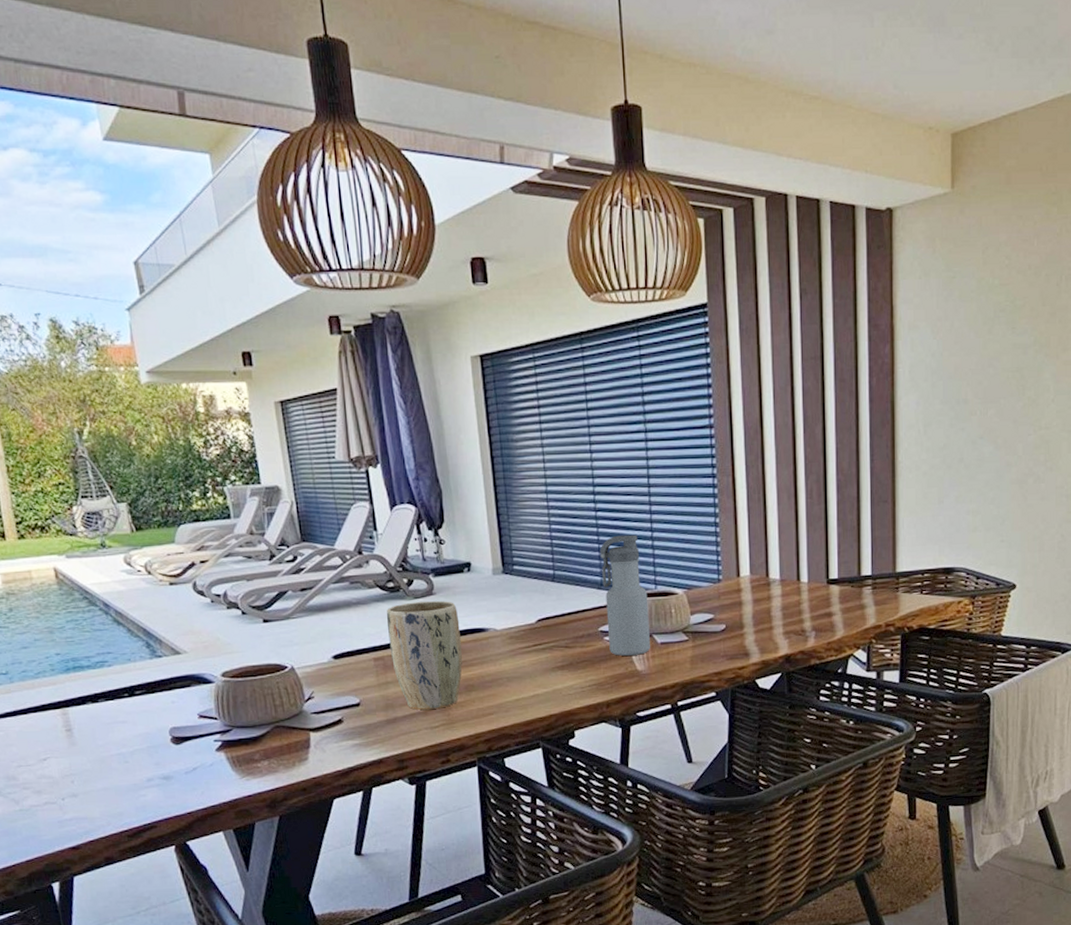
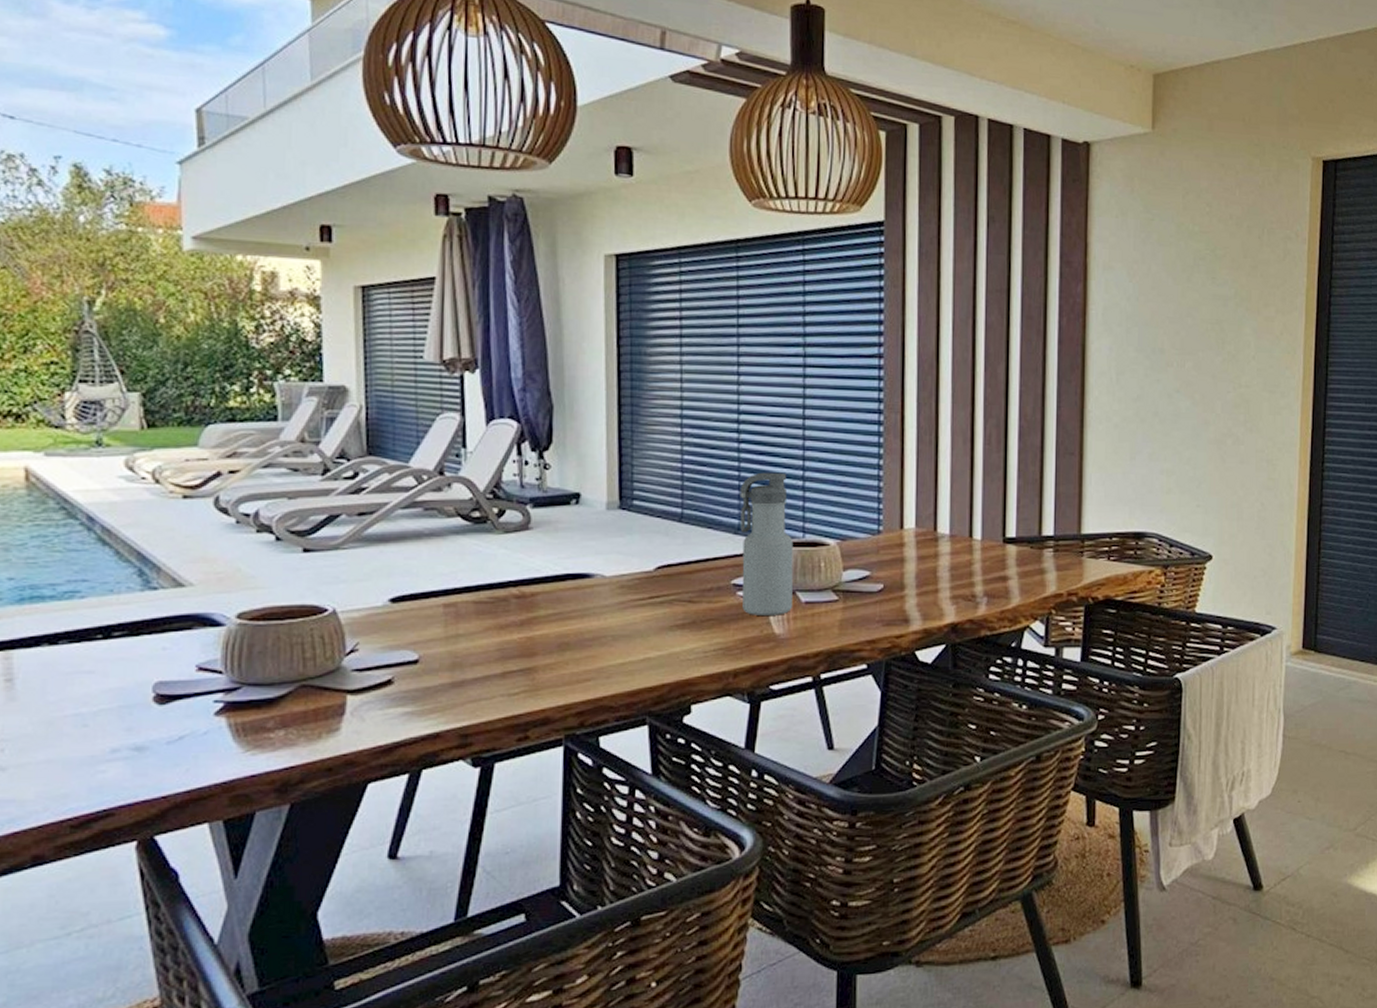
plant pot: present [386,601,462,710] -> none [465,536,559,672]

